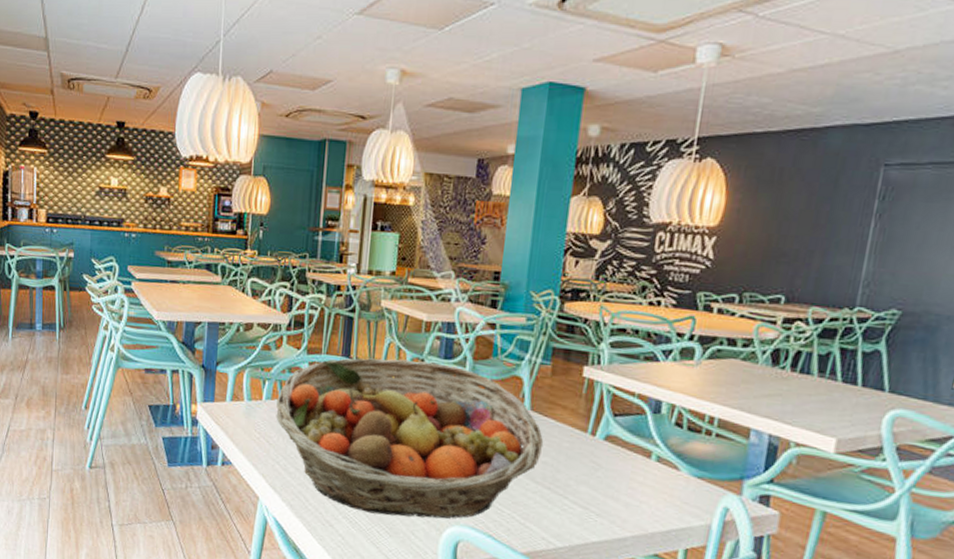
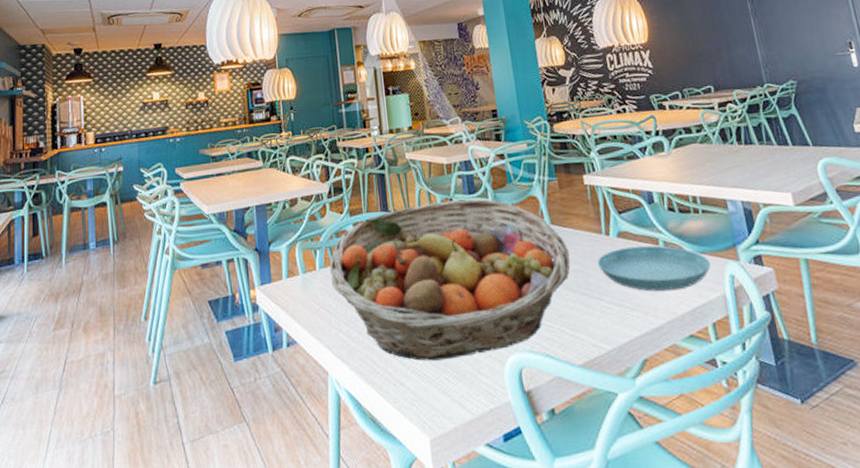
saucer: none [571,451,706,509] -> present [597,245,711,292]

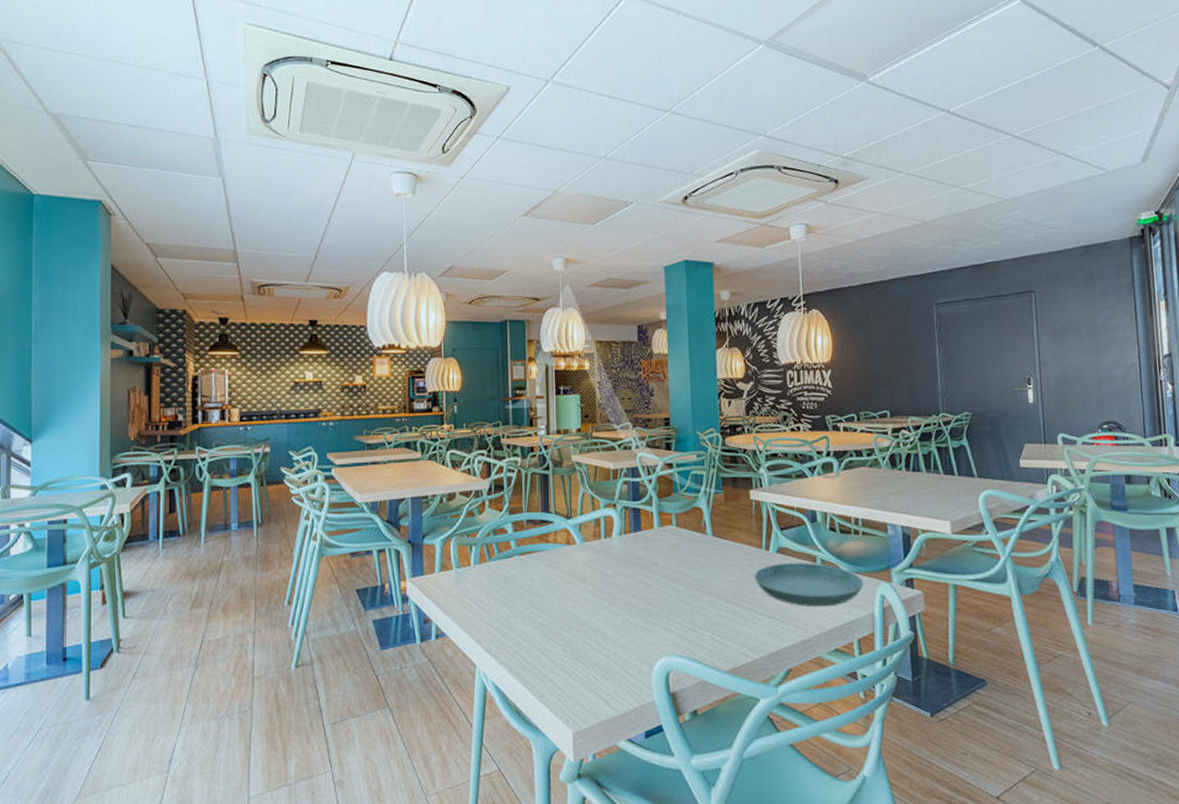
fruit basket: present [329,199,571,361] -> none [485,506,728,660]

